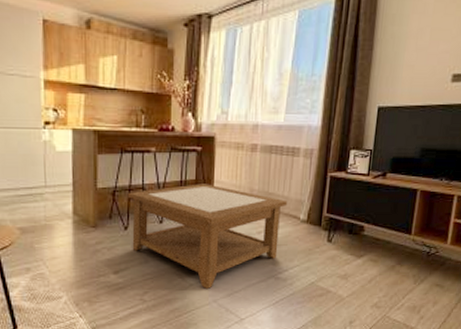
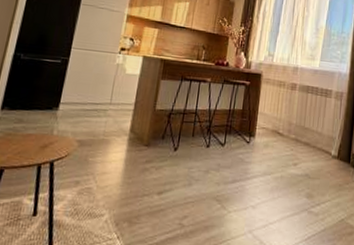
coffee table: present [127,184,288,289] -> none [178,113,321,218]

